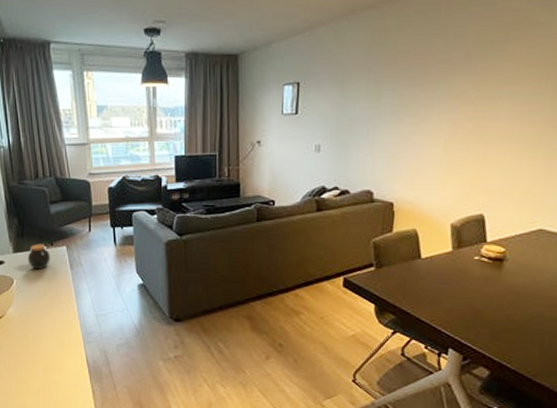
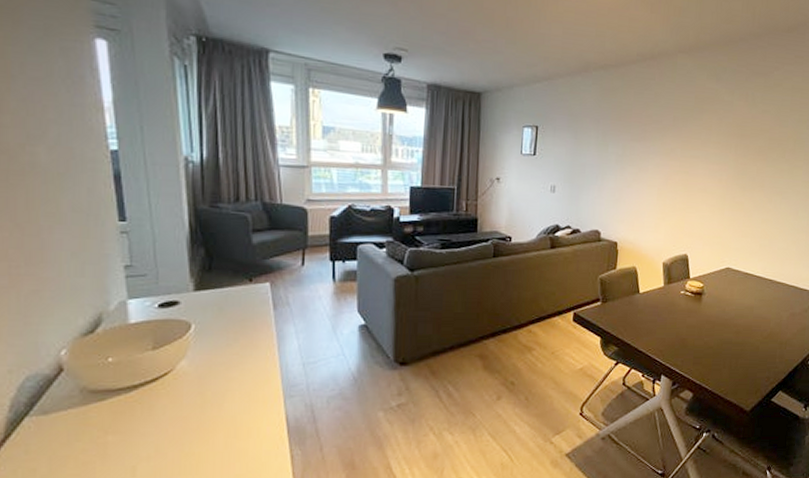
jar: present [27,244,51,270] -> none [214,279,248,312]

